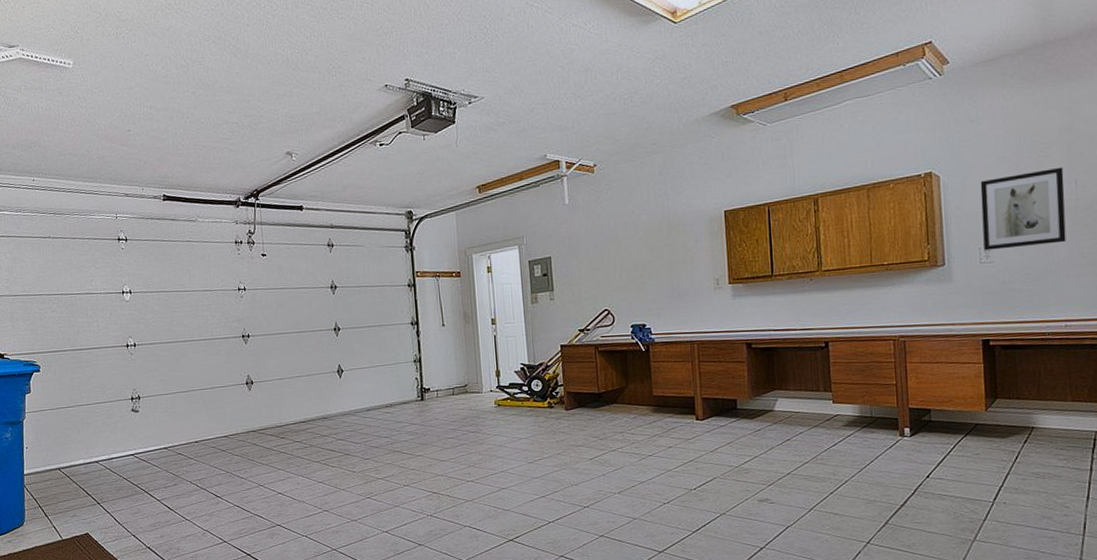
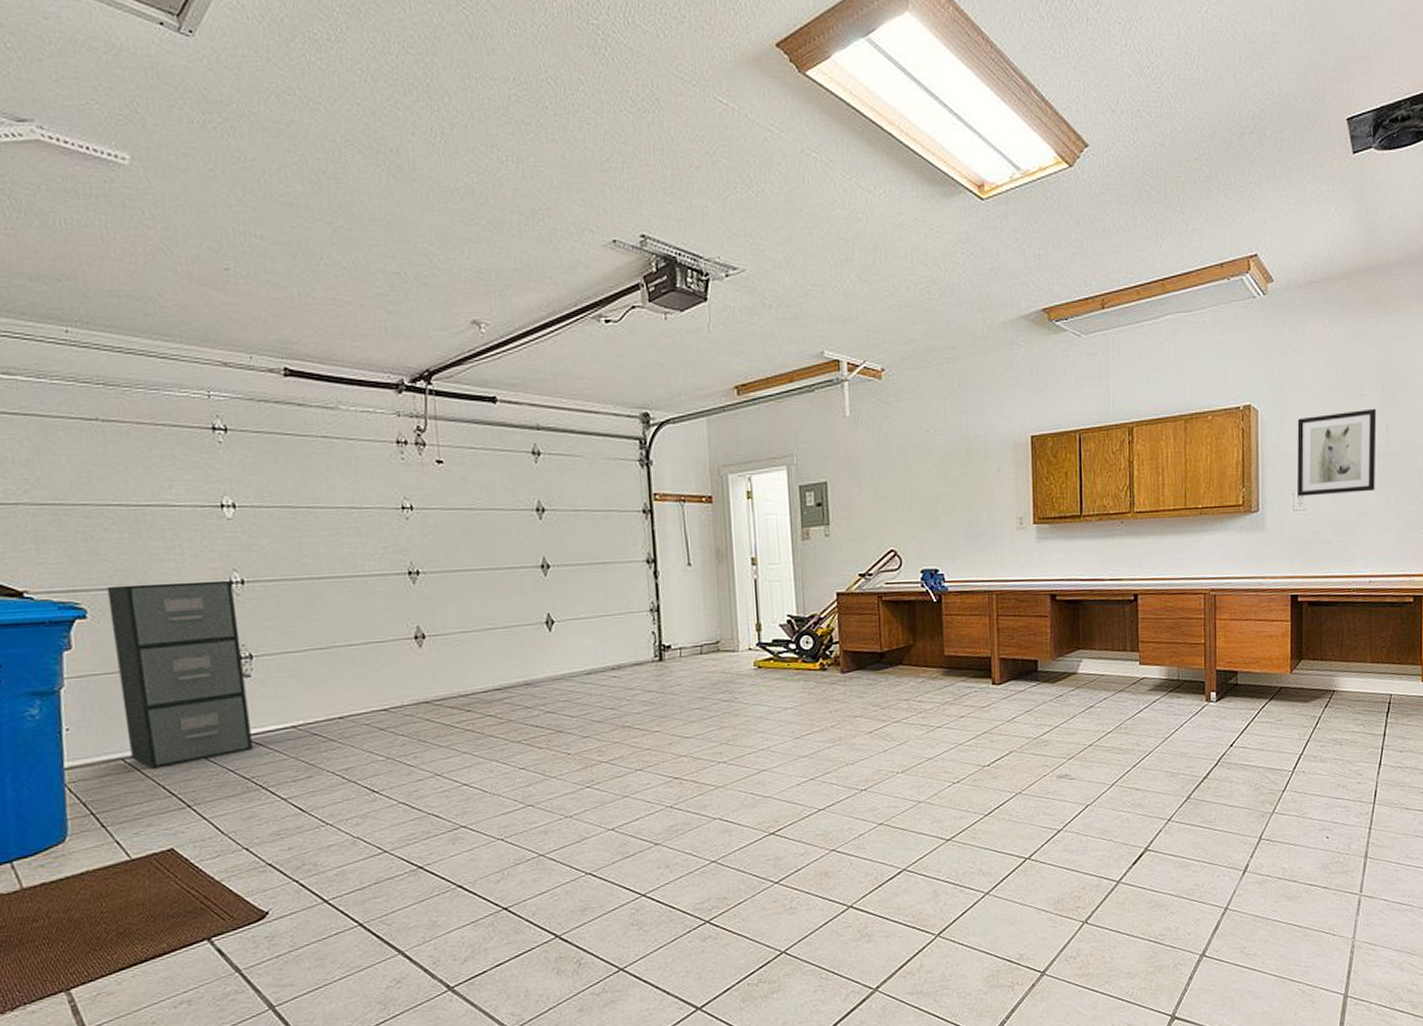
filing cabinet: none [52,344,140,476] -> present [107,580,254,769]

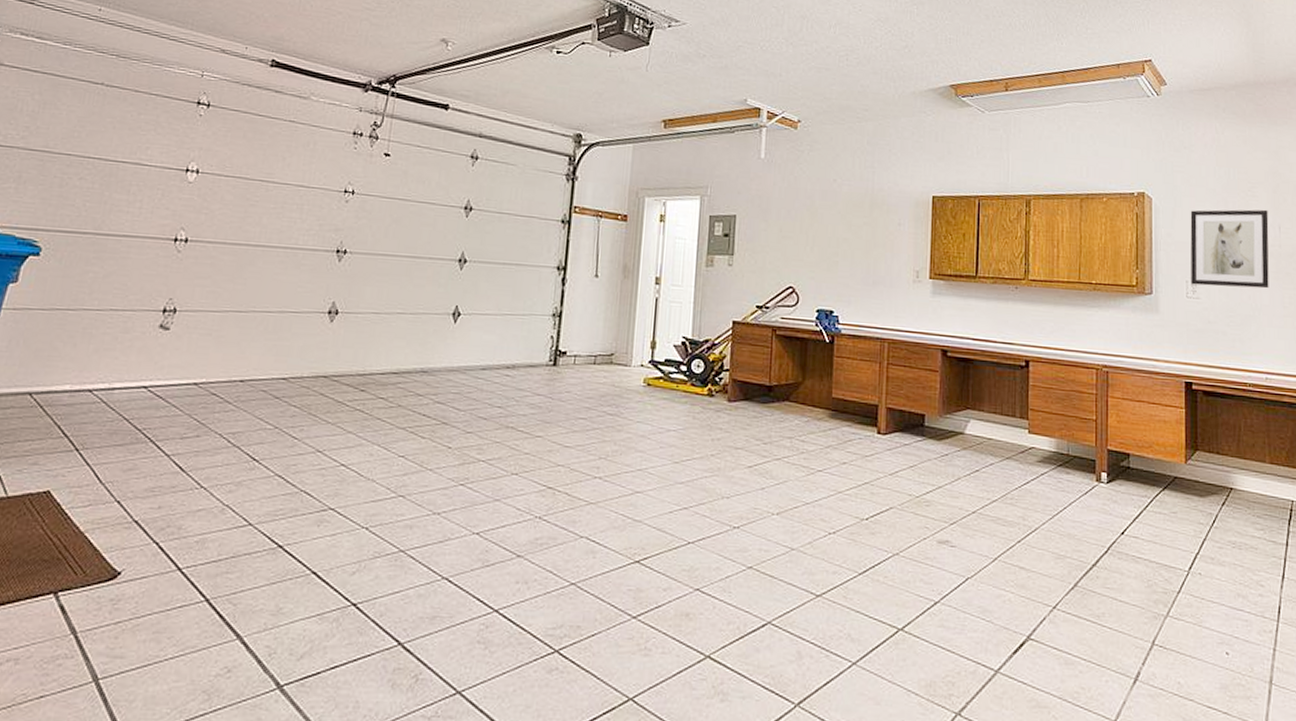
filing cabinet: present [107,580,254,769] -> none [38,229,177,408]

